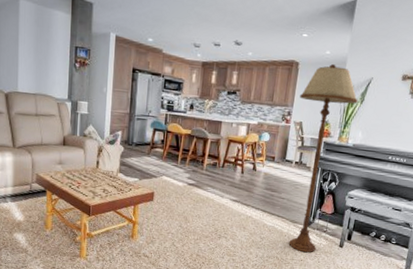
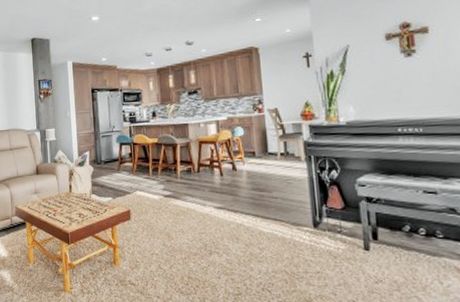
floor lamp: present [289,63,358,253] -> none [268,40,338,262]

